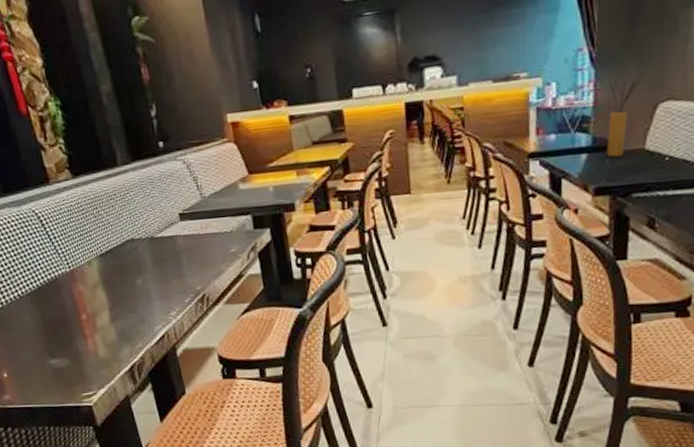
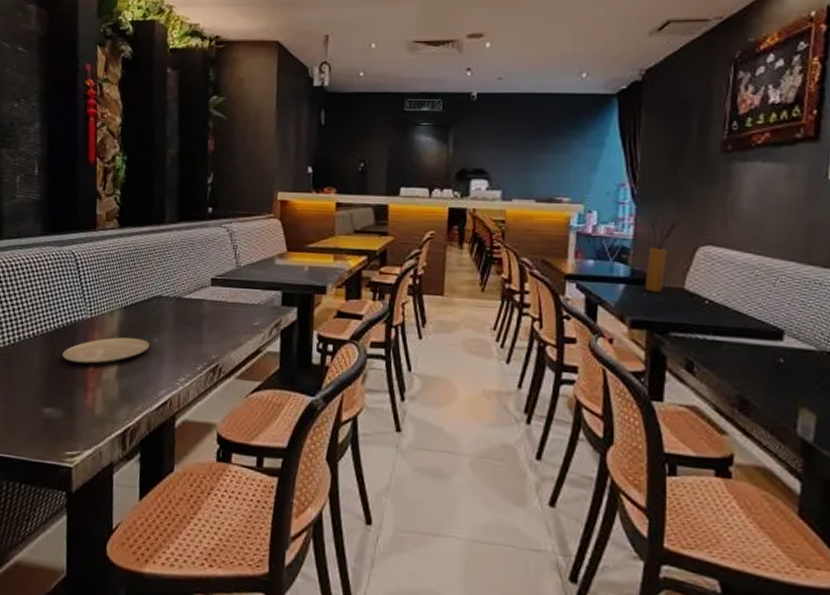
plate: none [52,282,135,315] -> present [62,337,150,364]

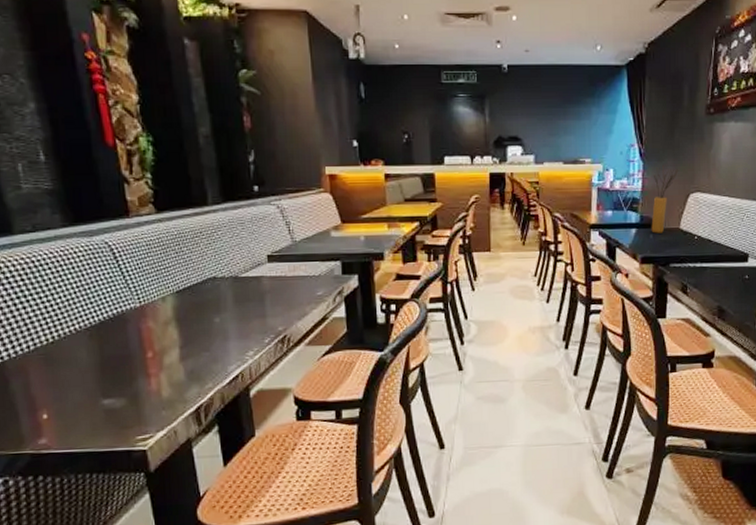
plate: present [62,337,150,364] -> none [114,320,211,352]

